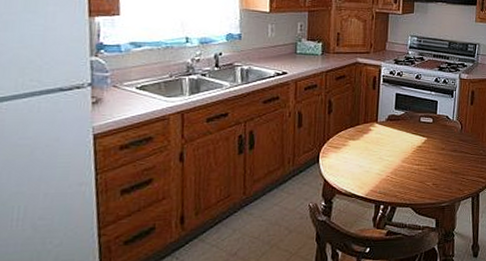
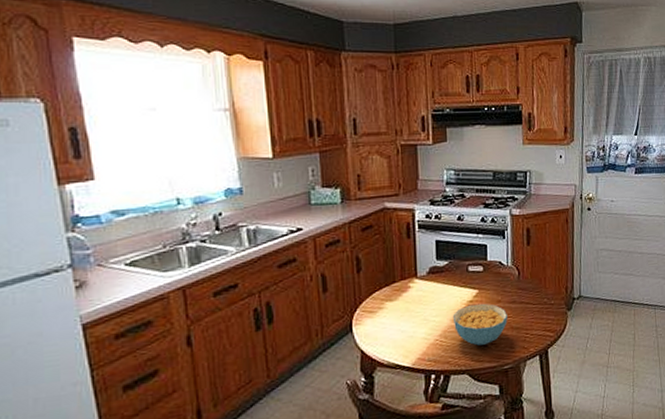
cereal bowl: none [403,149,449,184] -> present [452,303,508,346]

